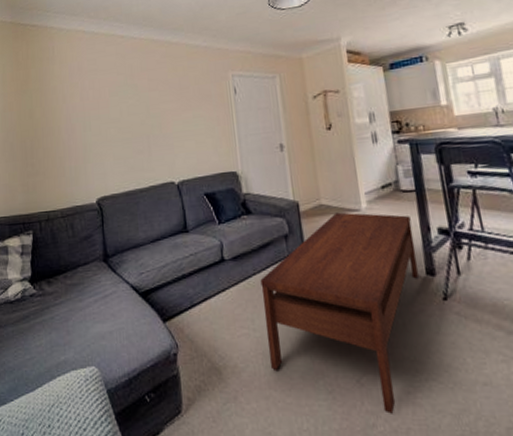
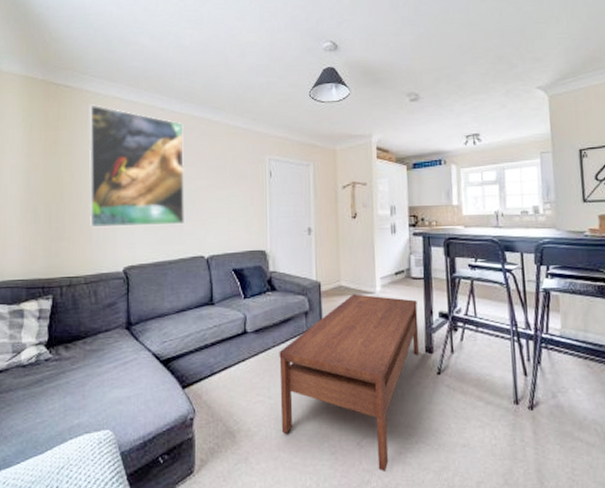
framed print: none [54,39,152,161] -> present [88,104,185,228]

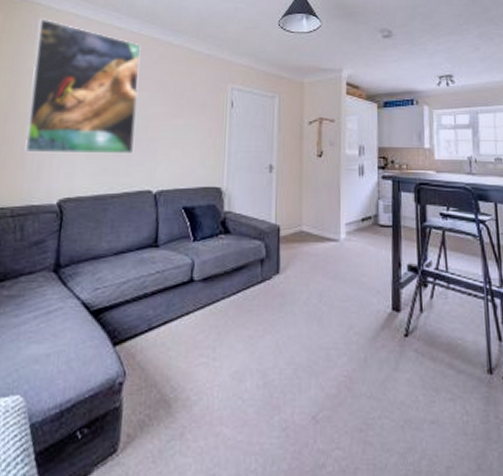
coffee table: present [279,294,420,472] -> none [225,241,386,453]

